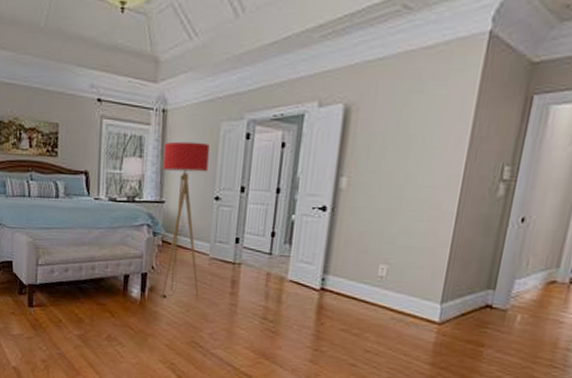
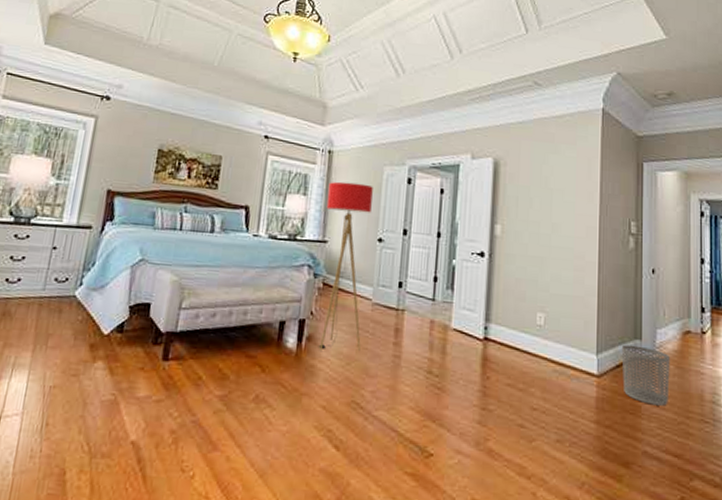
waste bin: none [466,294,526,352] -> present [621,344,670,406]

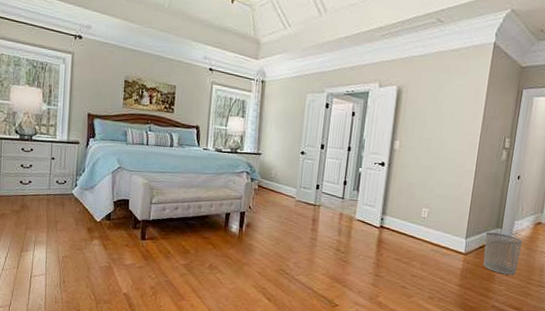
floor lamp: present [318,181,373,351] -> none [255,106,298,235]

